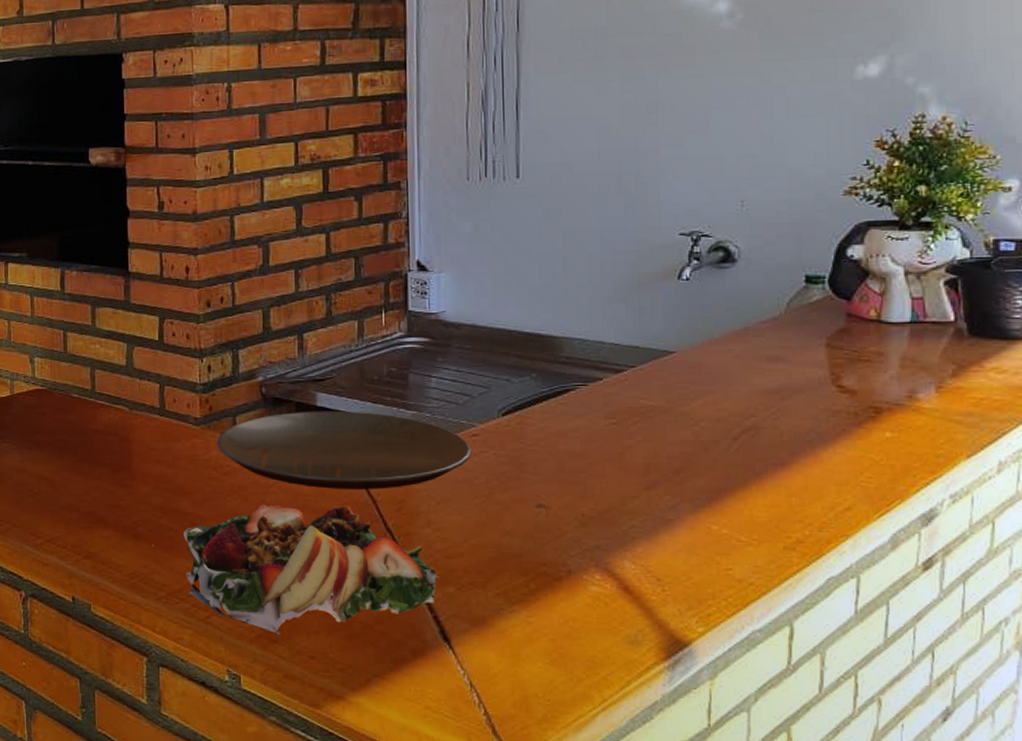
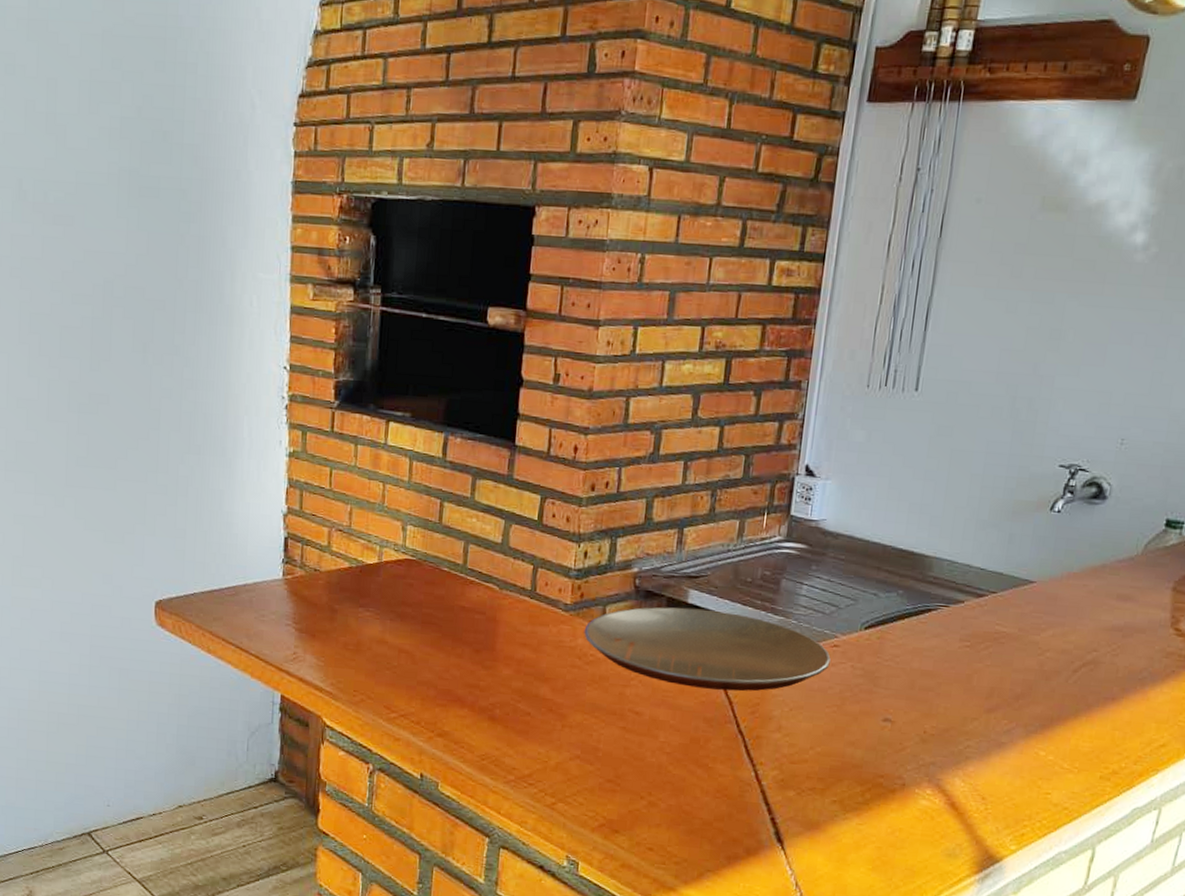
salad: present [152,504,440,636] -> none [507,696,782,826]

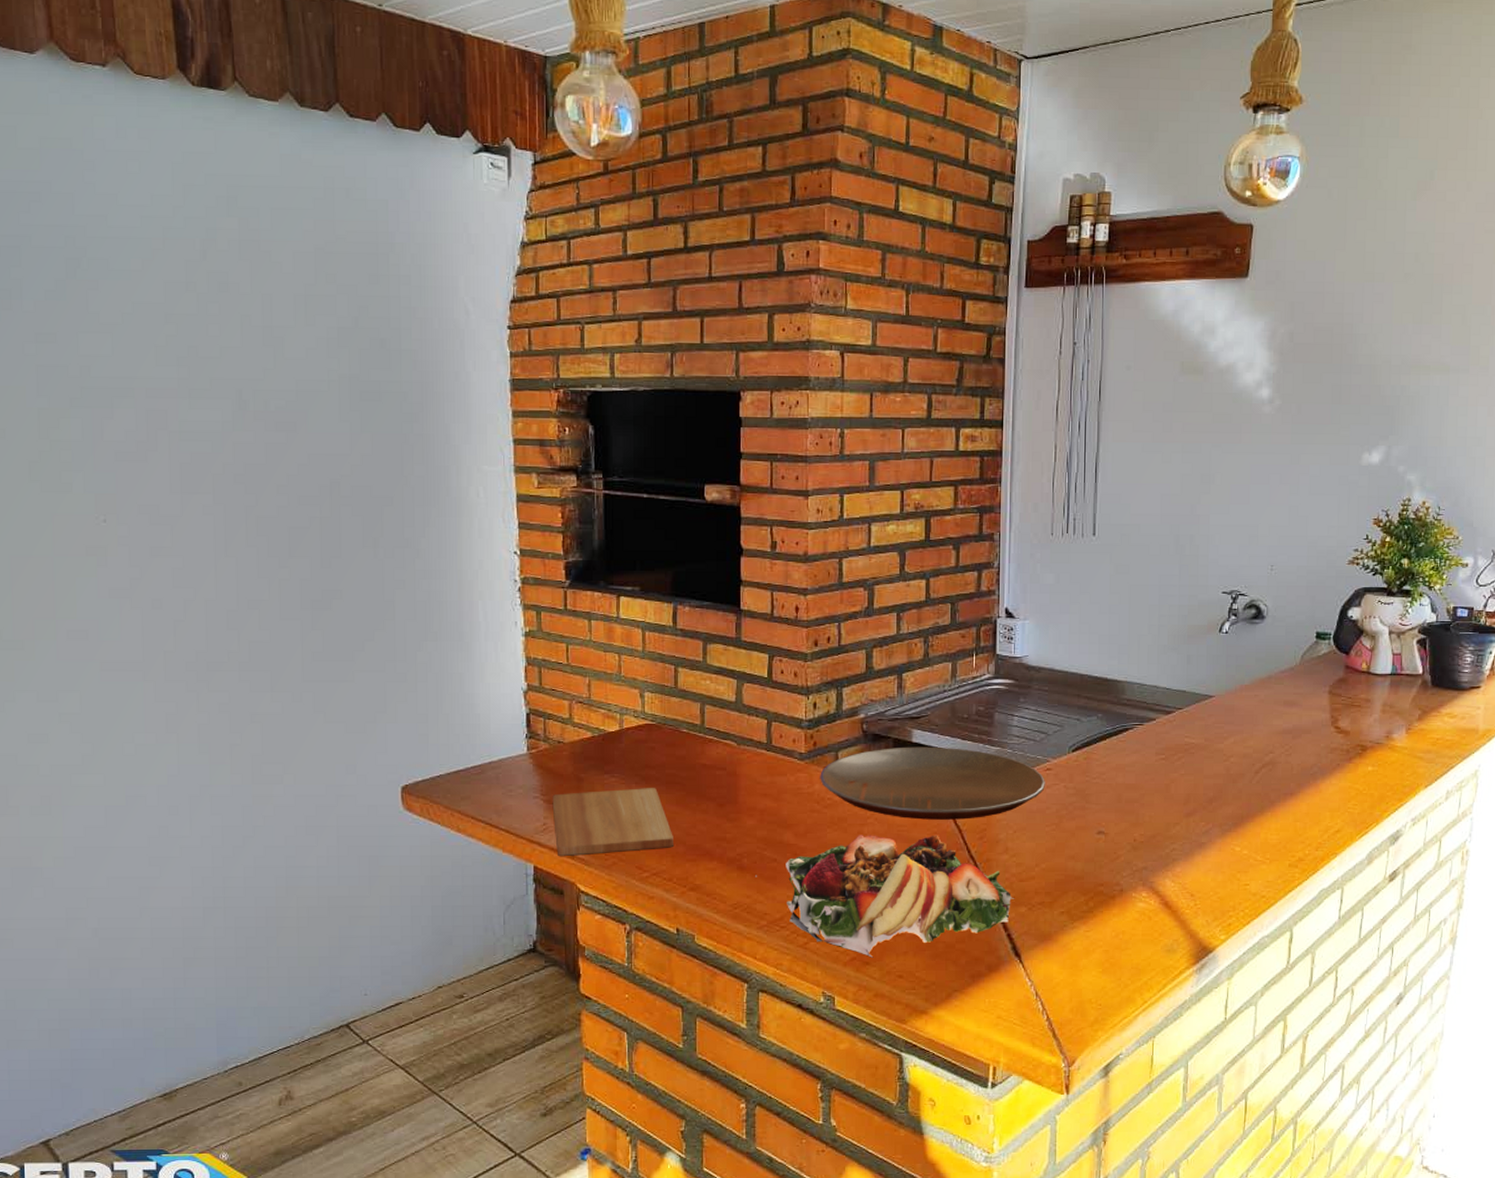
cutting board: none [304,623,425,691] -> present [552,788,673,857]
salad: none [507,696,782,826] -> present [755,835,1014,958]

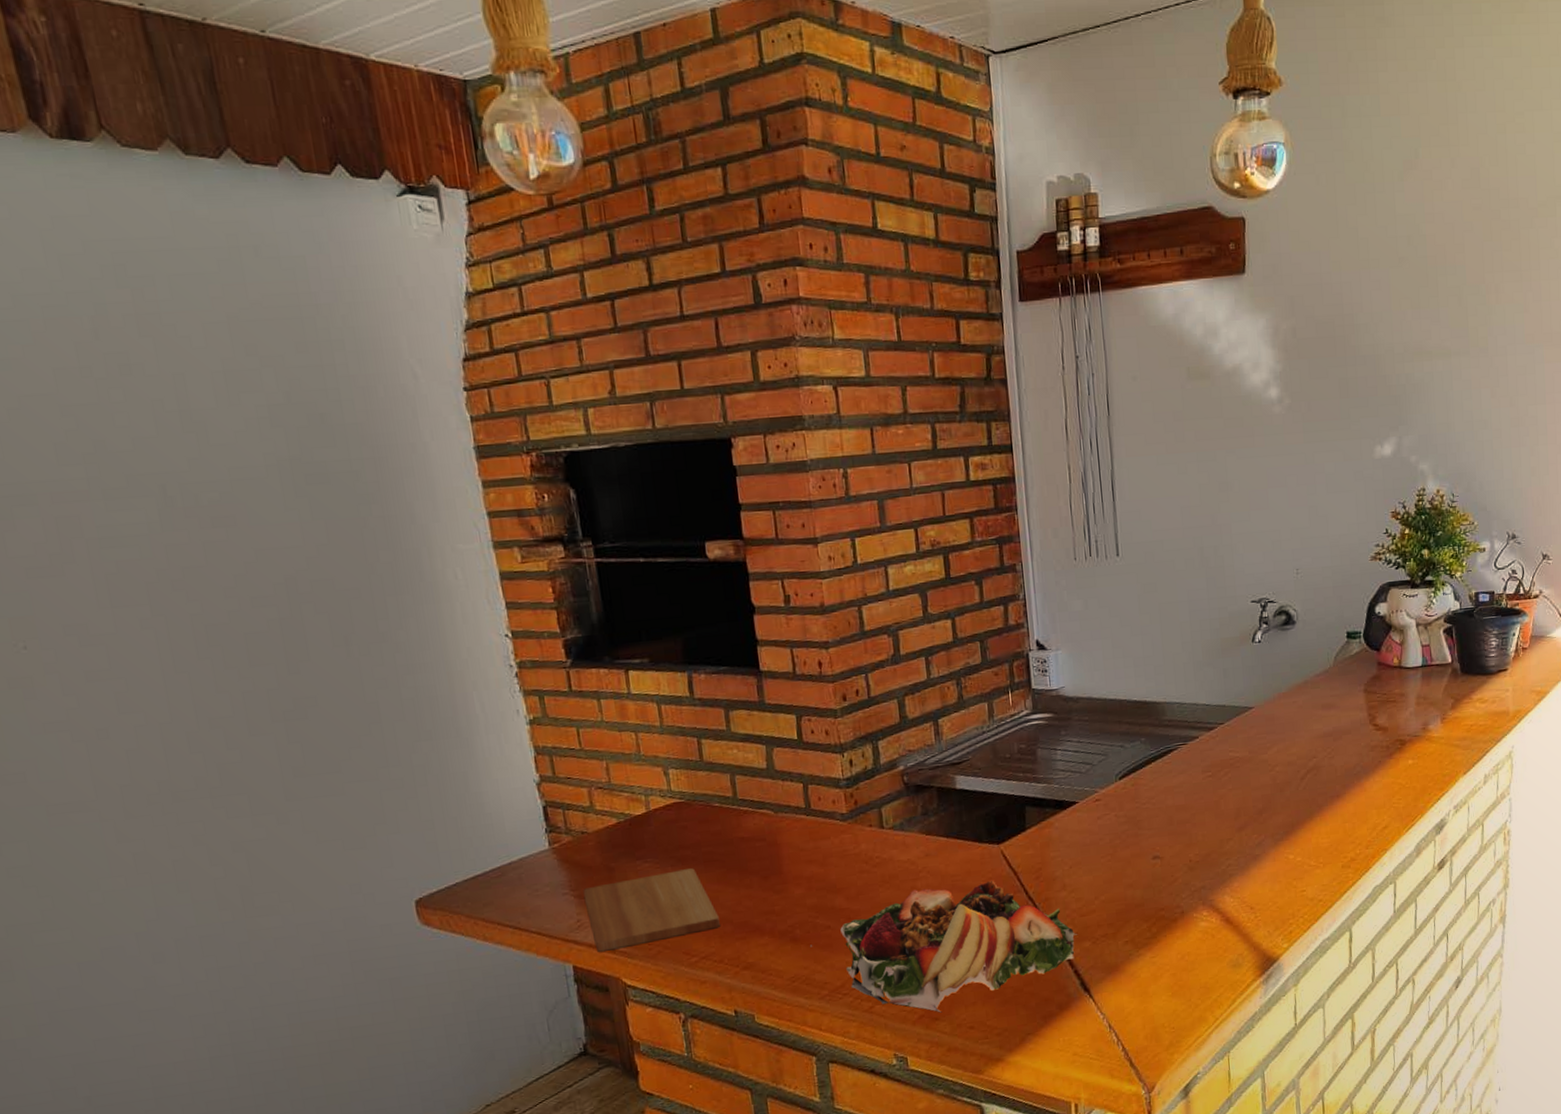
platter: present [820,746,1046,820] -> none [865,789,1097,868]

